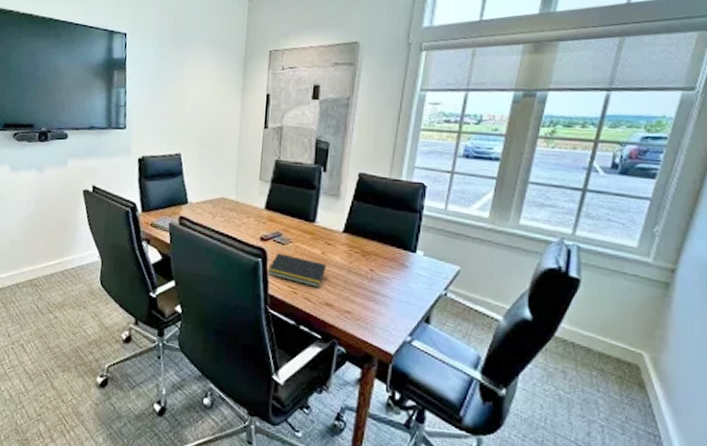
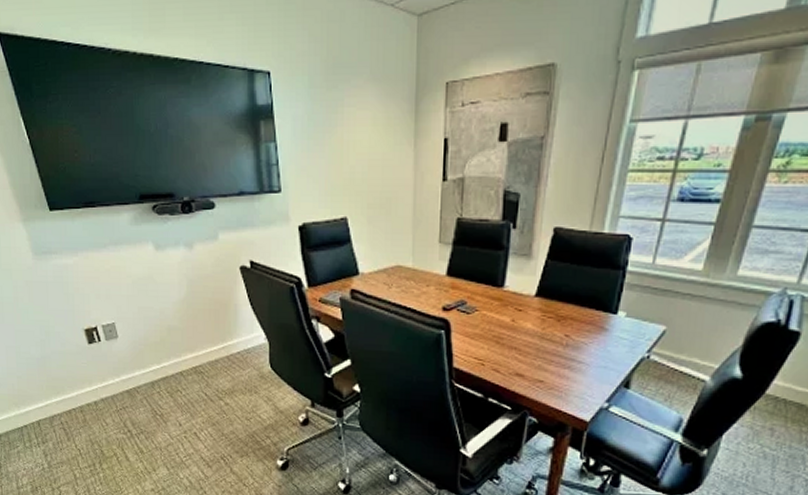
notepad: present [267,253,327,288] -> none [451,323,517,357]

